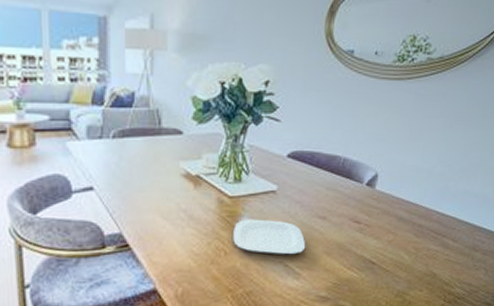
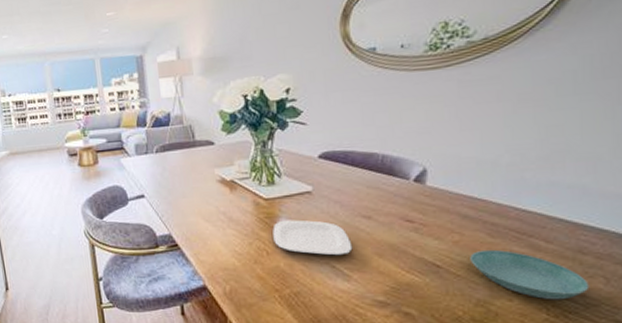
saucer: none [398,247,475,289] -> present [470,249,590,300]

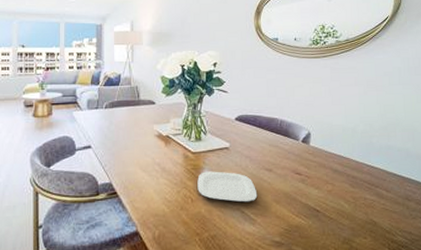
saucer: present [470,249,590,300] -> none [339,197,414,237]

